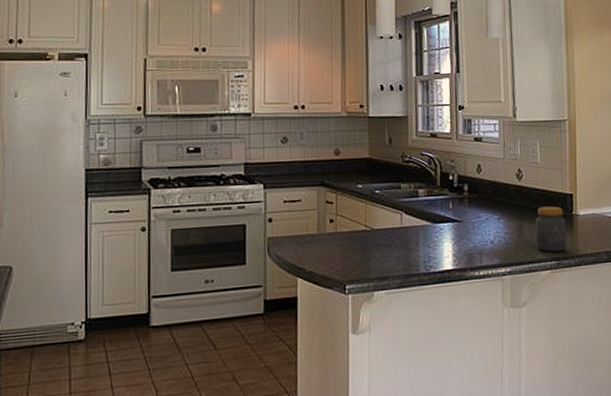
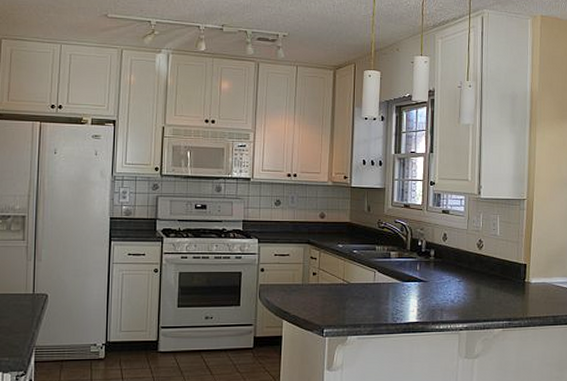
jar: present [535,206,567,253] -> none [491,273,519,313]

